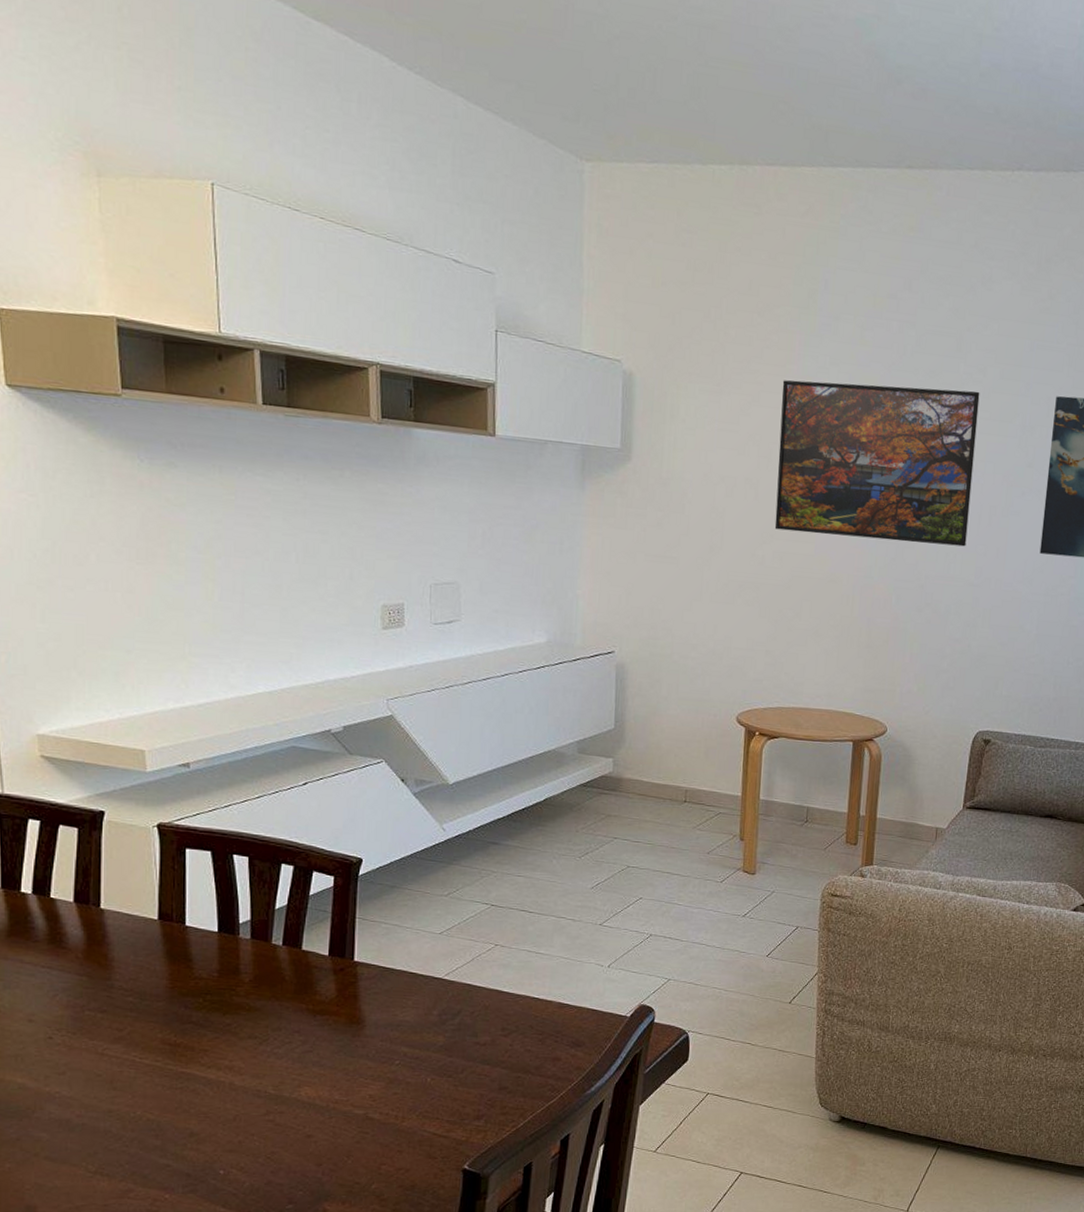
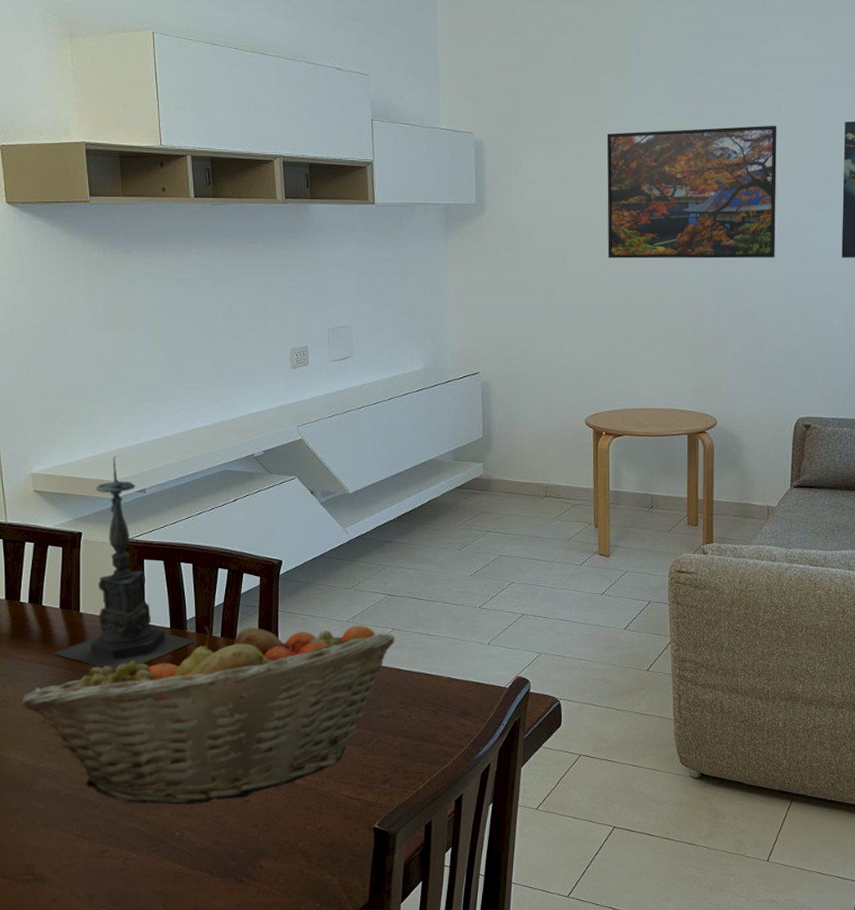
fruit basket: none [21,931,498,1139] -> present [21,625,395,804]
candle holder: none [64,720,251,980] -> present [53,456,196,671]

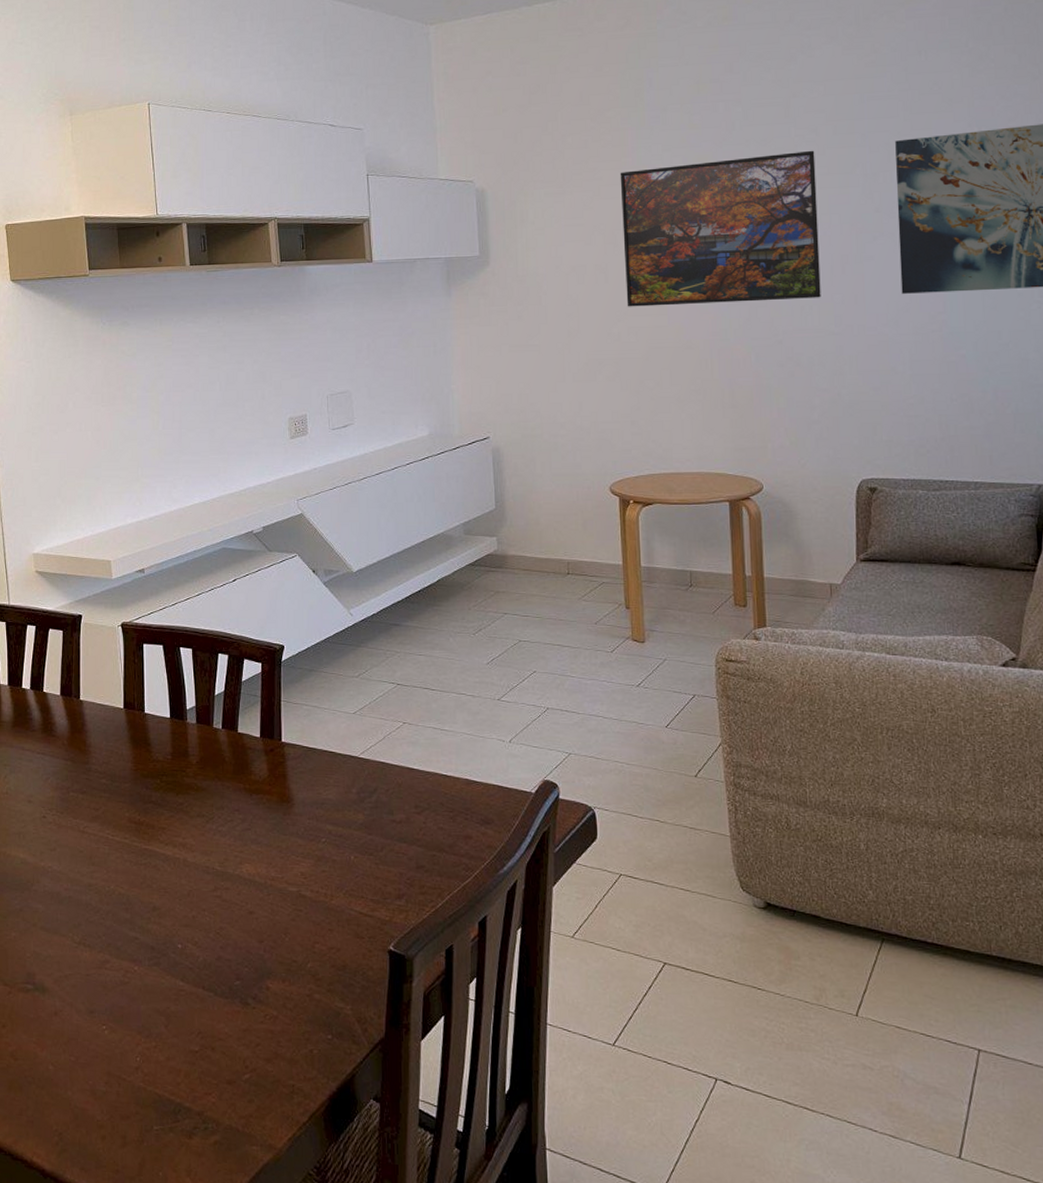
fruit basket: present [21,625,395,804] -> none [23,716,406,914]
candle holder: present [53,456,196,671] -> none [53,535,196,763]

